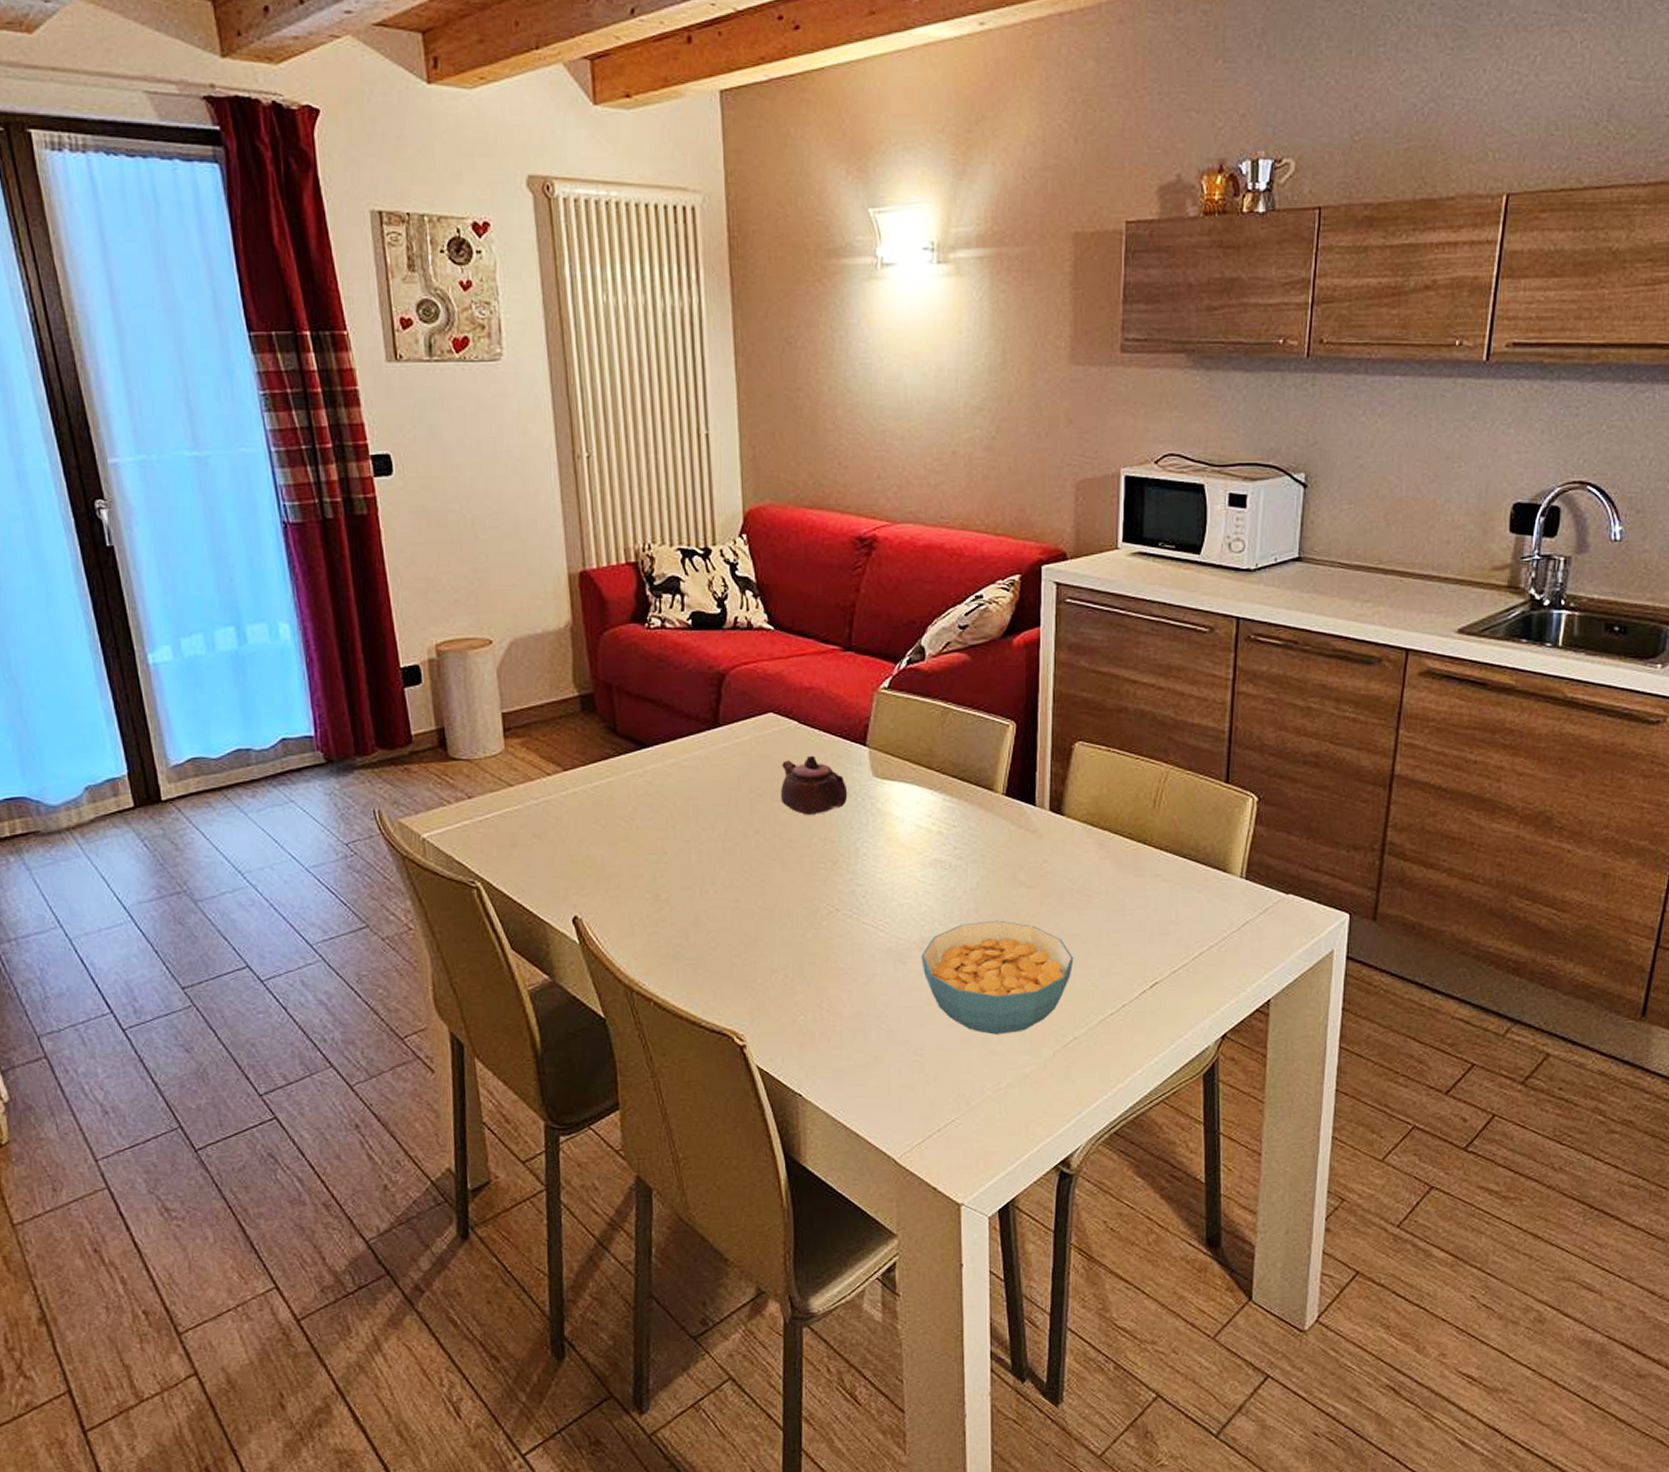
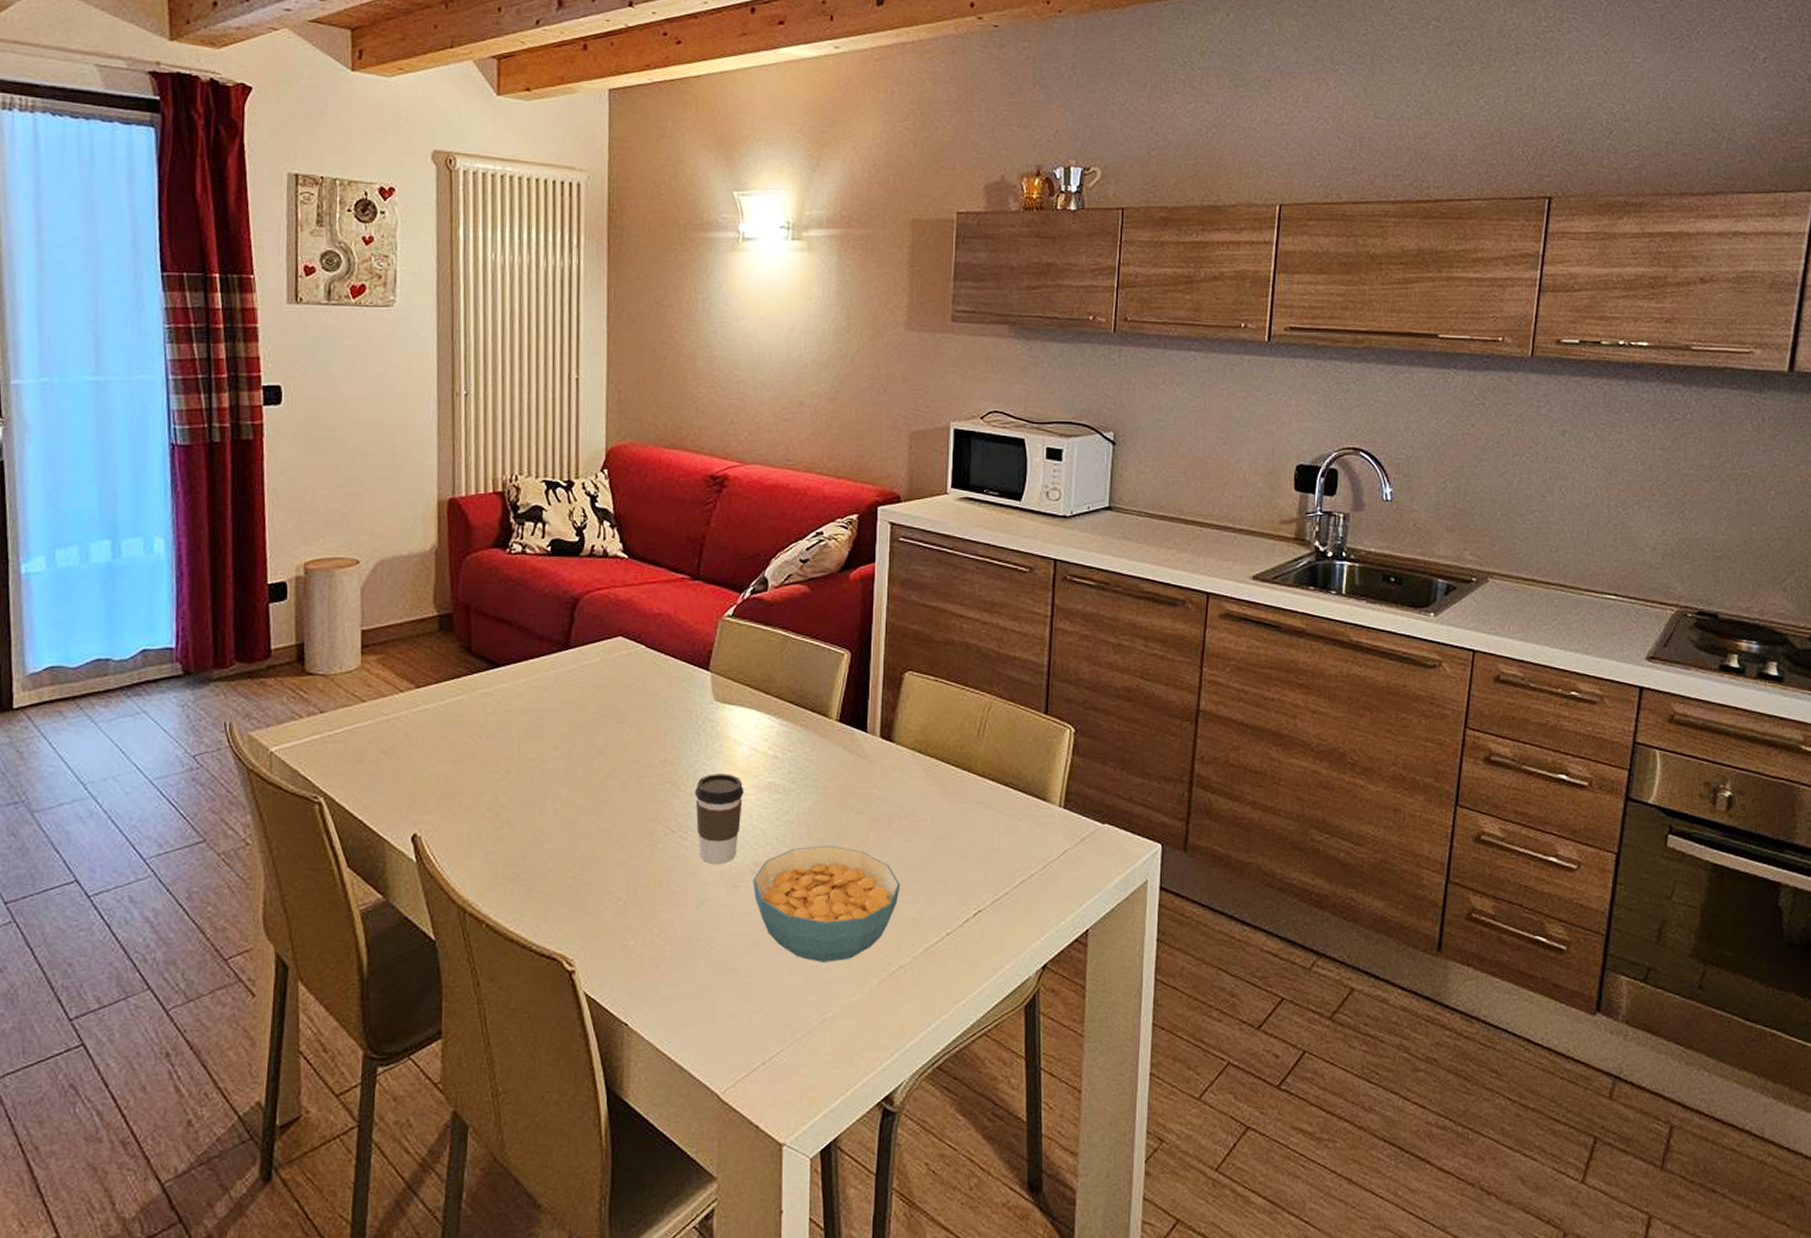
teapot: present [780,755,848,815] -> none [624,678,689,736]
coffee cup: none [858,851,909,941] -> present [695,774,744,864]

